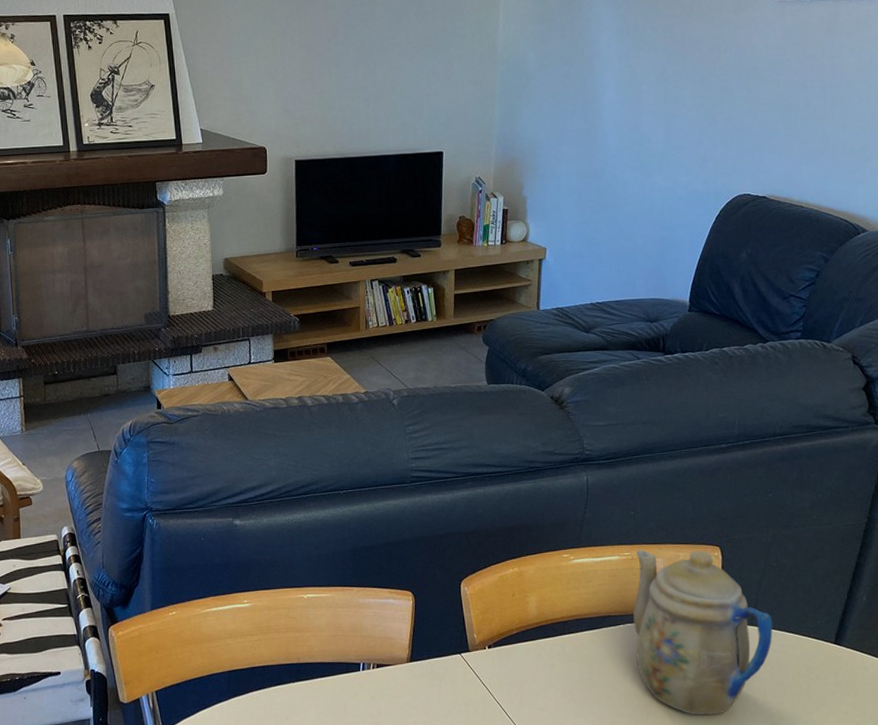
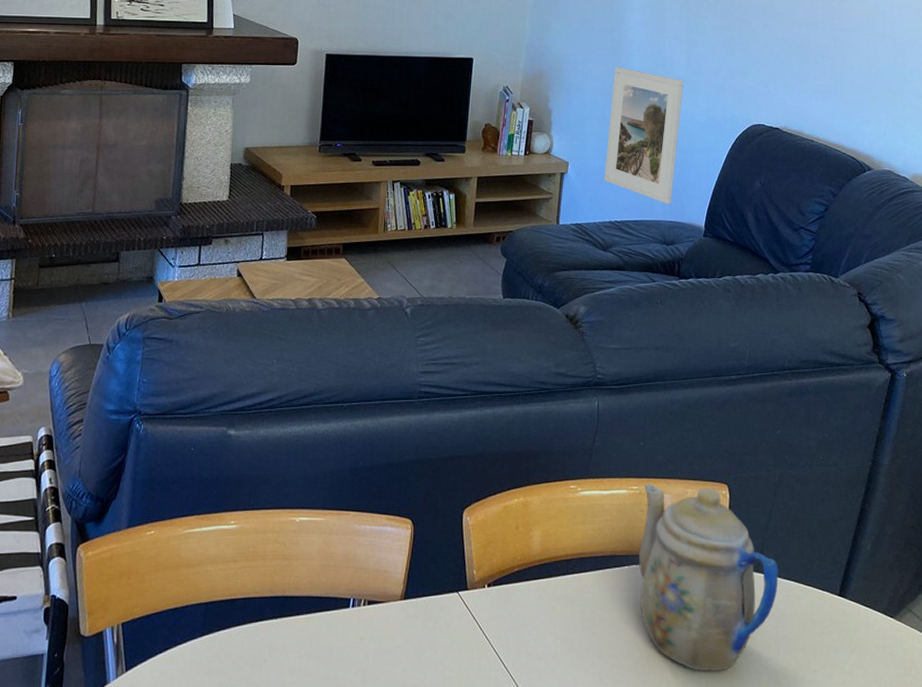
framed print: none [583,147,663,282] -> present [604,67,683,204]

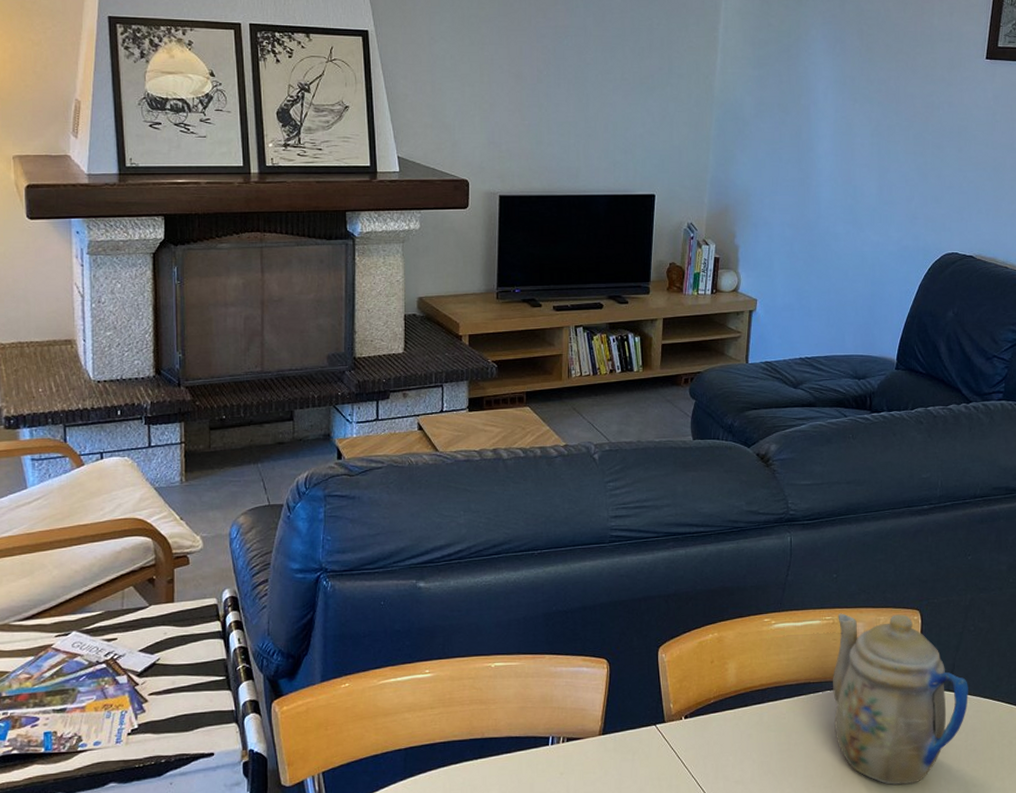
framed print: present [604,67,683,204] -> none [794,198,875,338]

